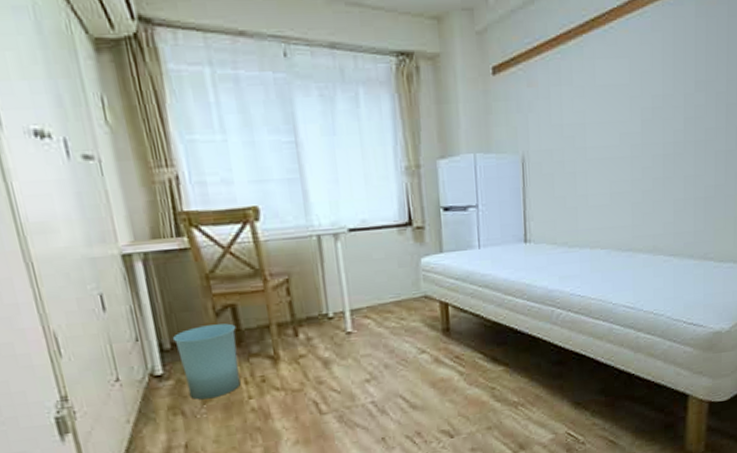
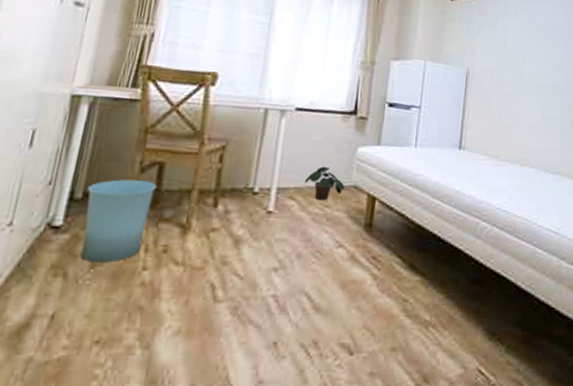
potted plant: none [374,282,416,315] -> present [304,166,345,201]

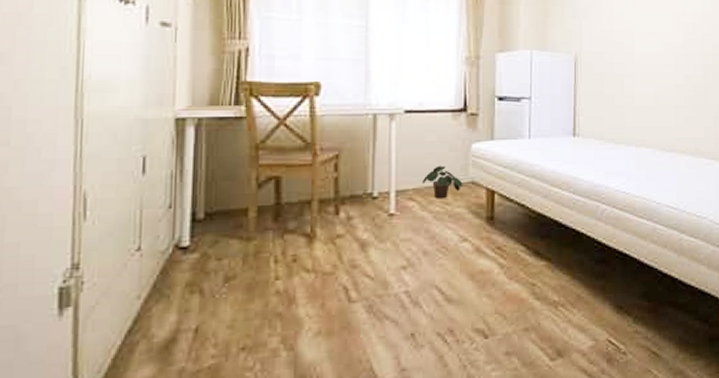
waste bin: present [80,179,157,263] -> none [207,196,276,278]

